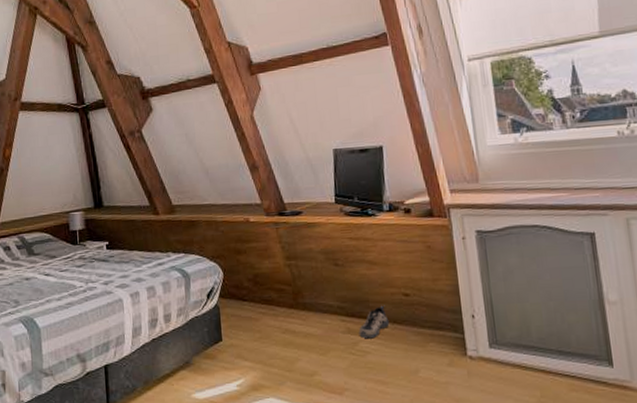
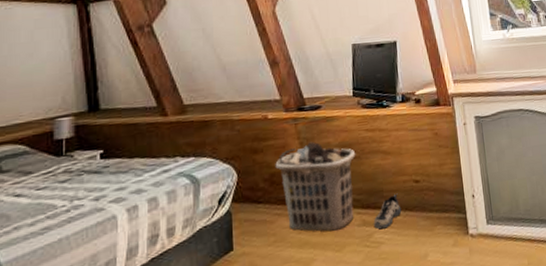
clothes hamper: none [258,246,340,335] -> present [275,141,356,232]

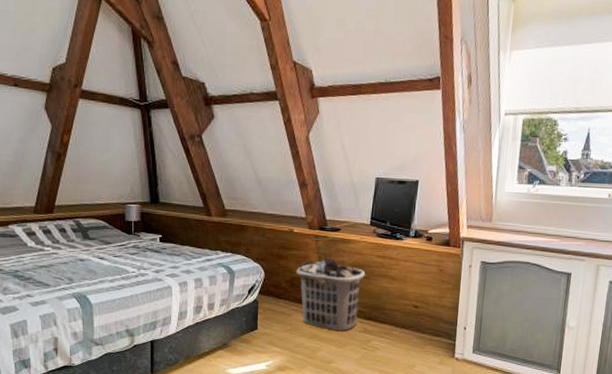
shoe: present [373,193,402,230] -> none [372,313,399,339]

